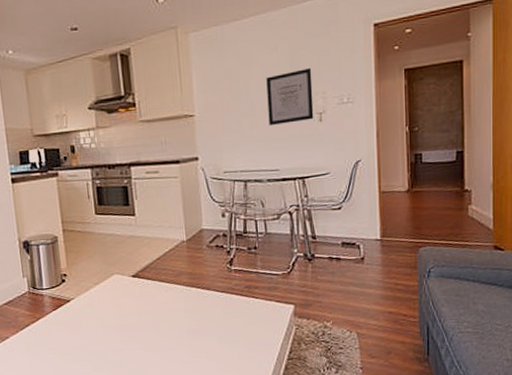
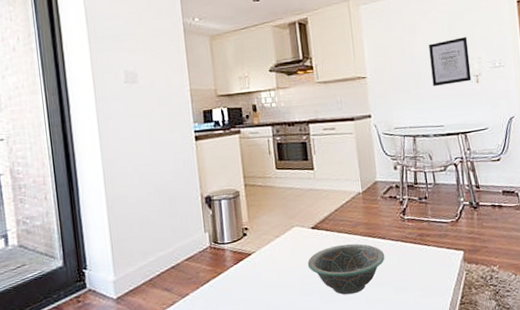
decorative bowl: none [127,293,209,345] -> present [307,243,385,295]

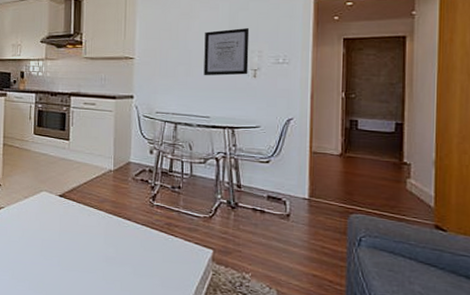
decorative bowl: present [307,243,385,295] -> none [50,217,128,268]

